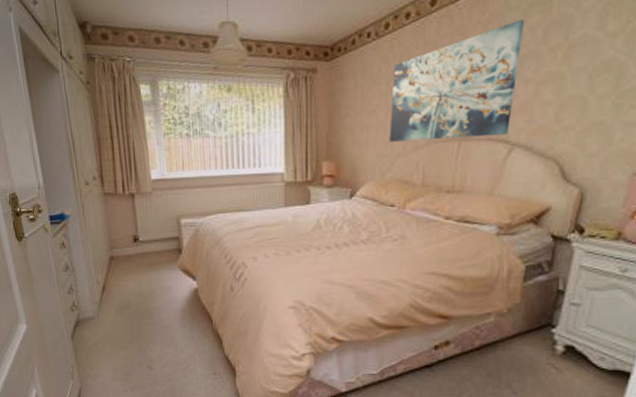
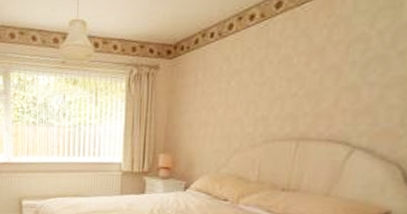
wall art: present [389,20,525,142] -> none [226,24,373,139]

